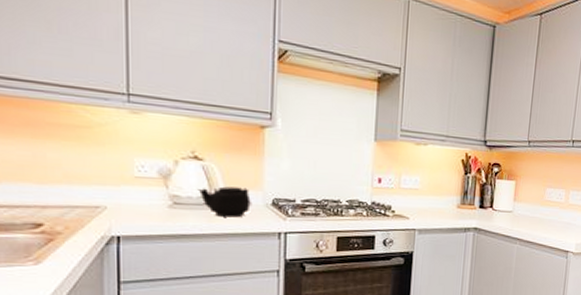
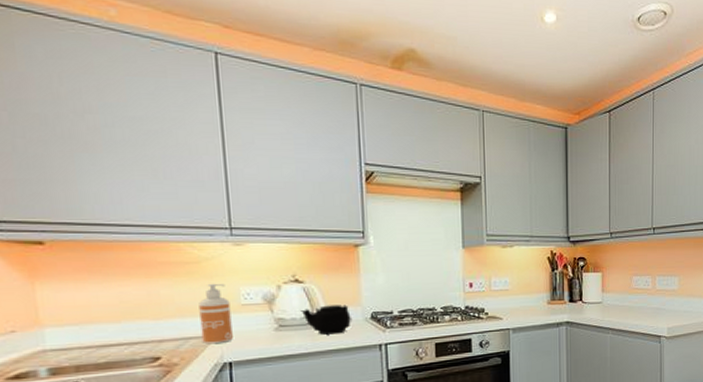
soap dispenser: none [88,151,123,216] -> present [199,283,233,345]

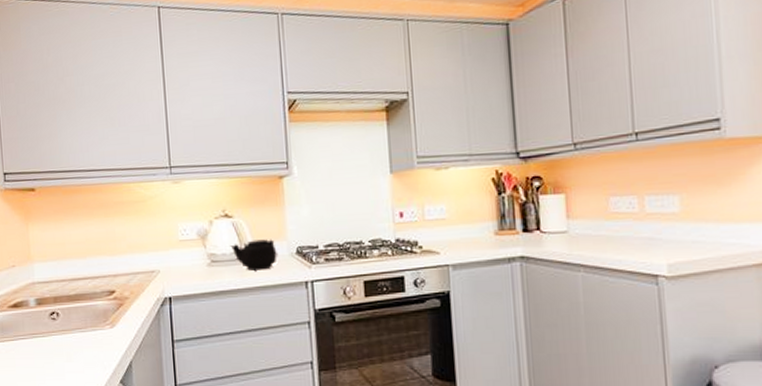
soap dispenser: present [199,283,233,345] -> none [145,220,172,280]

